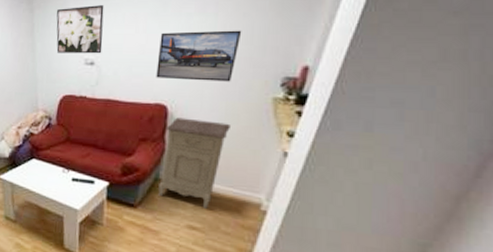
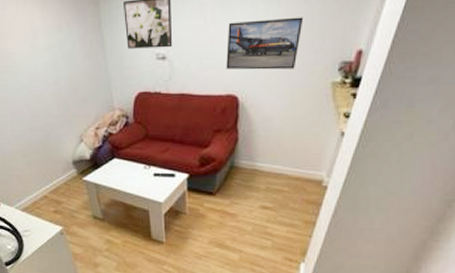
nightstand: present [158,117,230,209] -> none [234,107,295,189]

